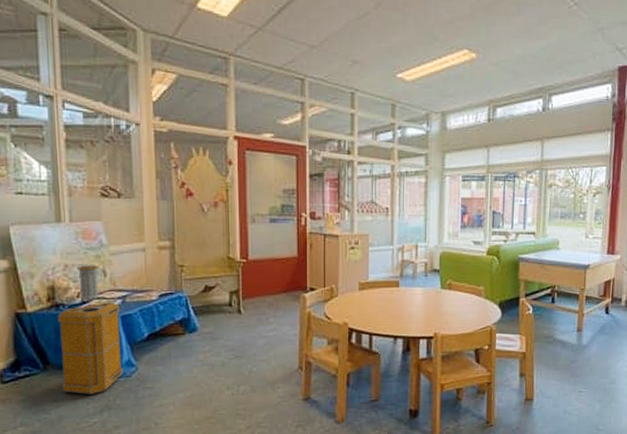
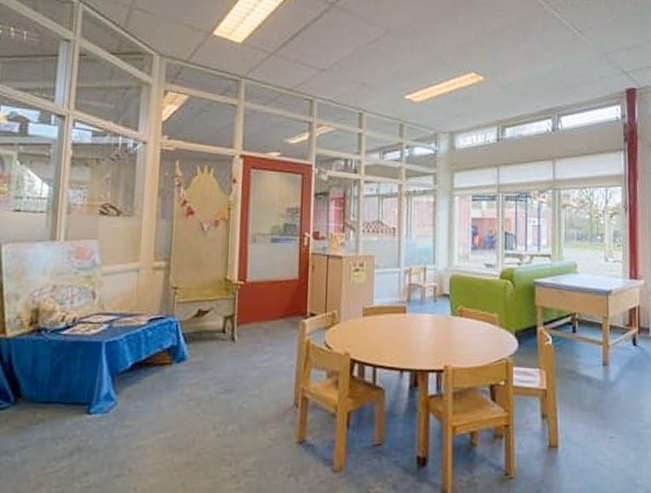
trash can: present [58,264,123,394] -> none [31,285,106,433]

